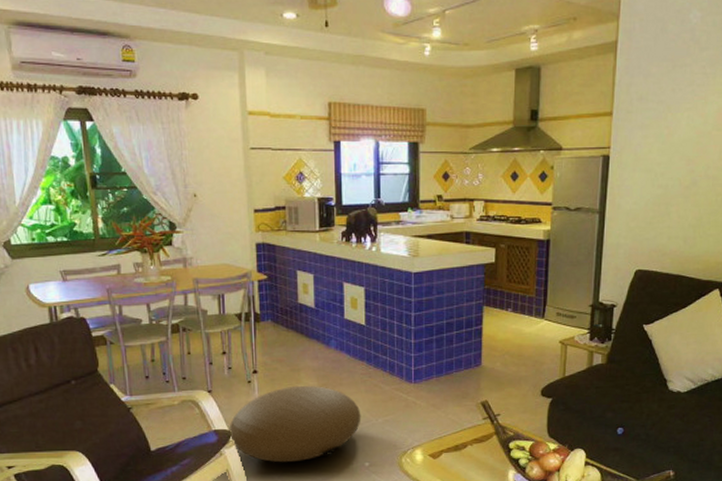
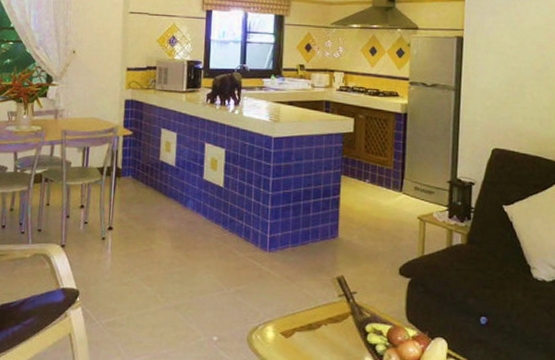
pouf: present [229,385,361,463] -> none [76,246,213,331]

